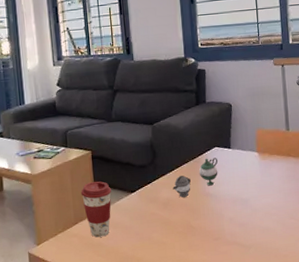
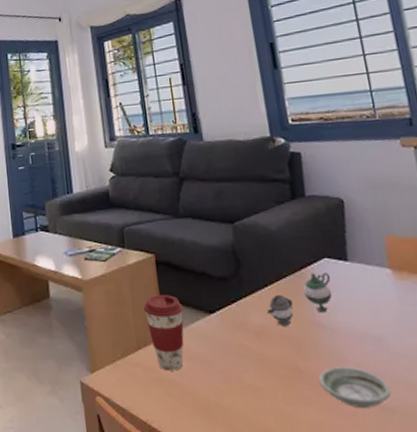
saucer: none [204,221,250,248] -> present [318,367,392,408]

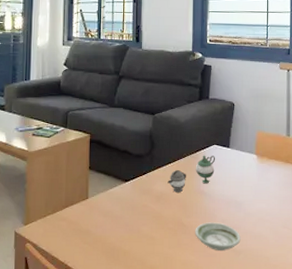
coffee cup: present [143,294,184,371] -> none [74,165,106,224]

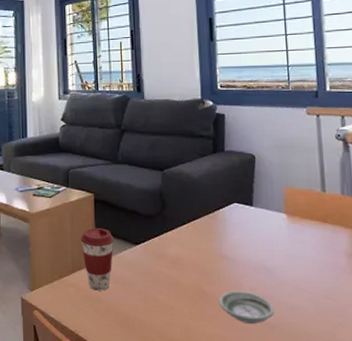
coffee cup: none [74,165,106,224] -> present [80,227,114,291]
teapot: present [167,155,216,193] -> none [183,215,238,257]

